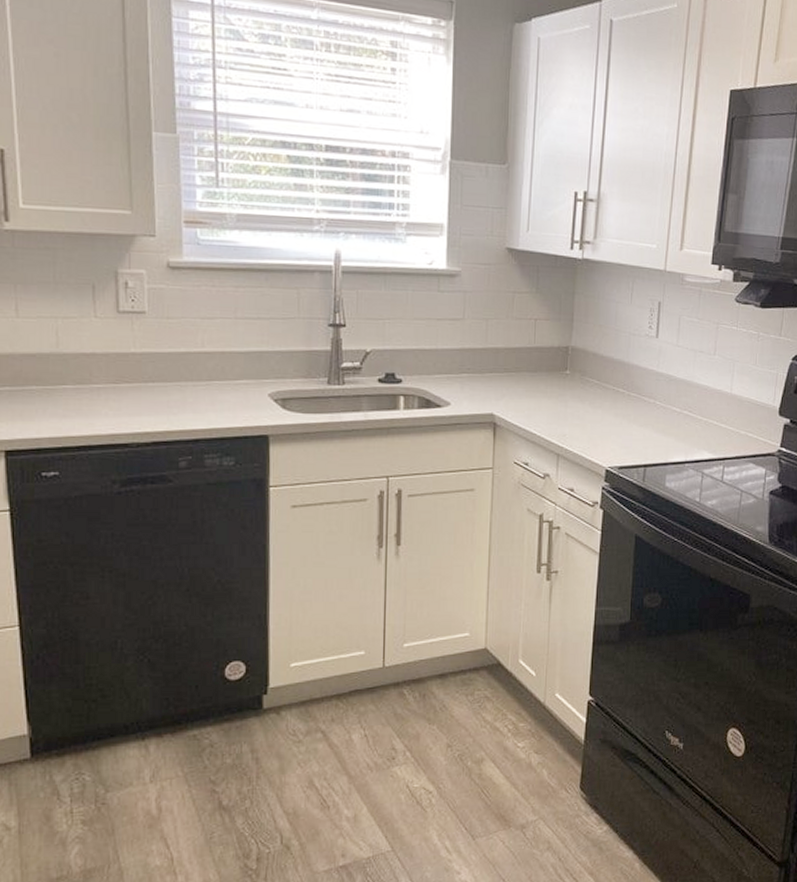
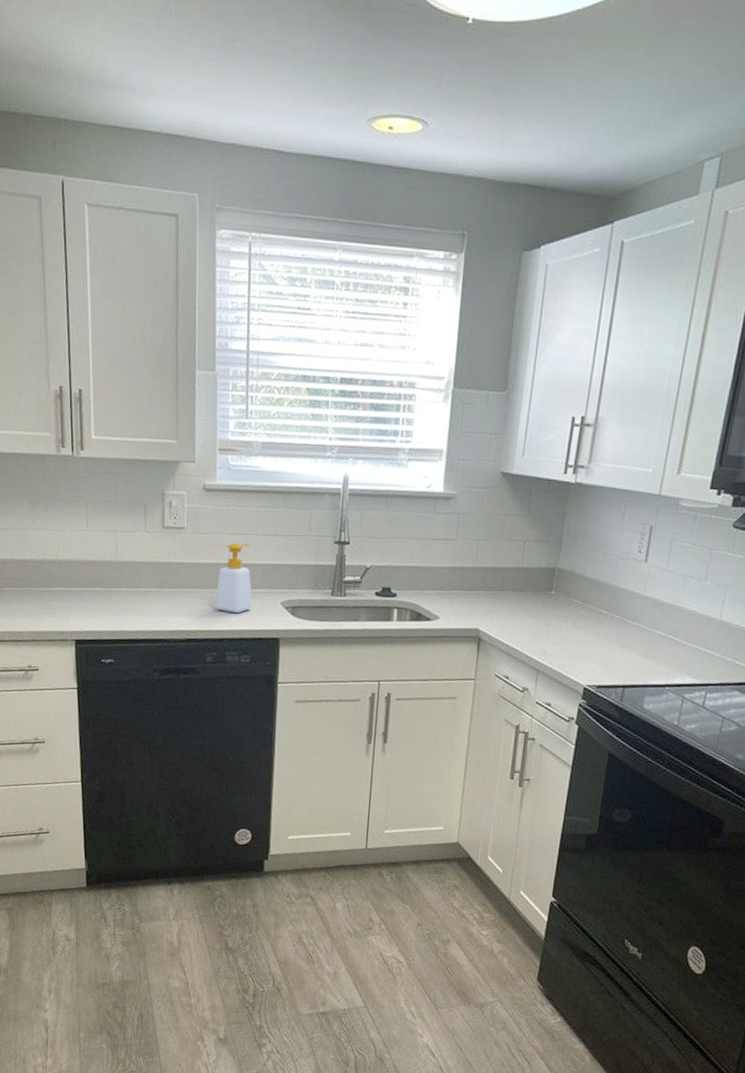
soap bottle: none [188,327,234,410] -> present [215,542,252,614]

